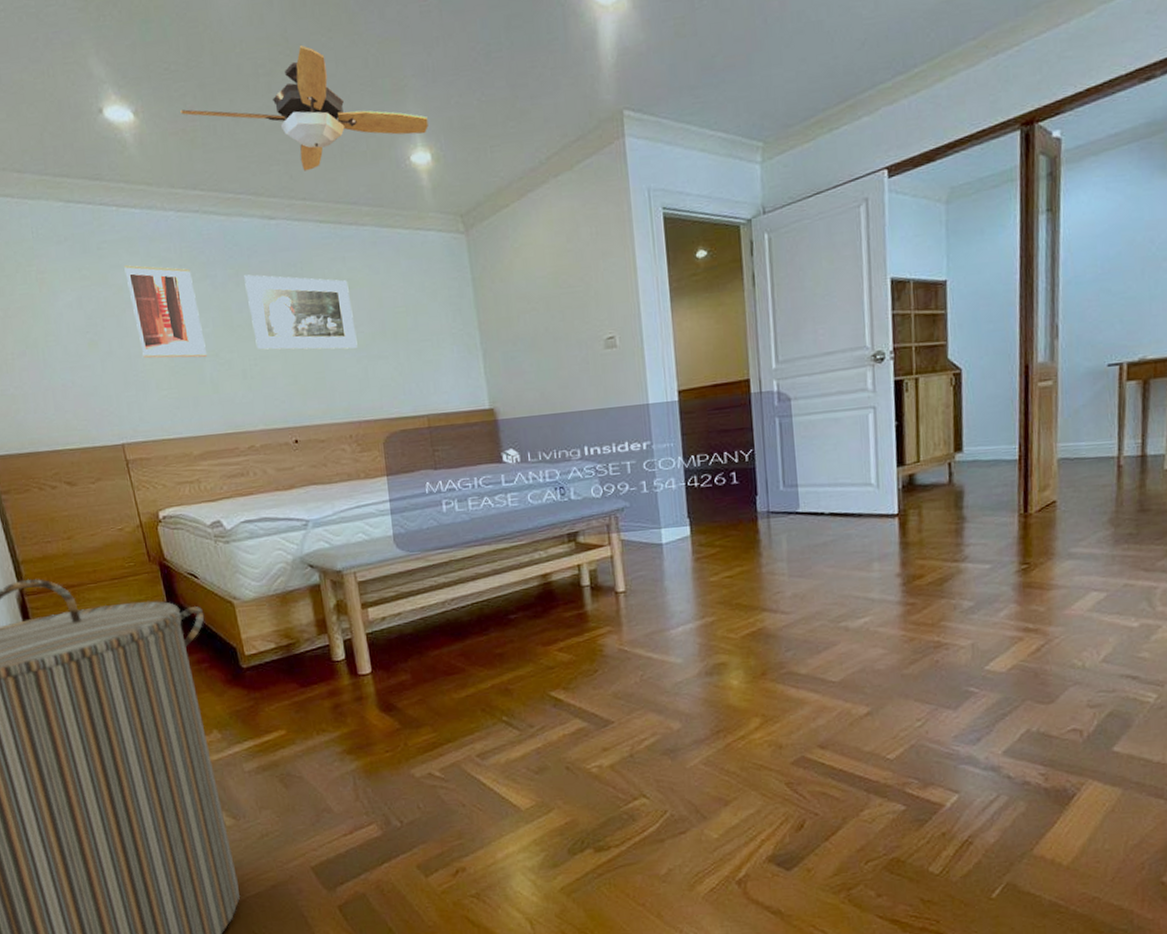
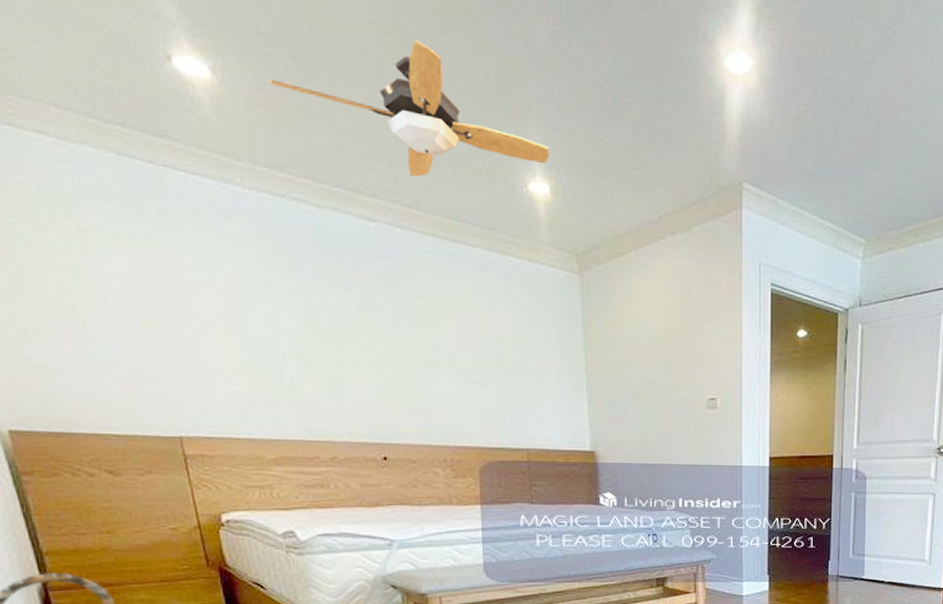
wall art: present [124,265,208,359] -> none [191,241,289,356]
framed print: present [244,274,358,350] -> none [336,275,458,373]

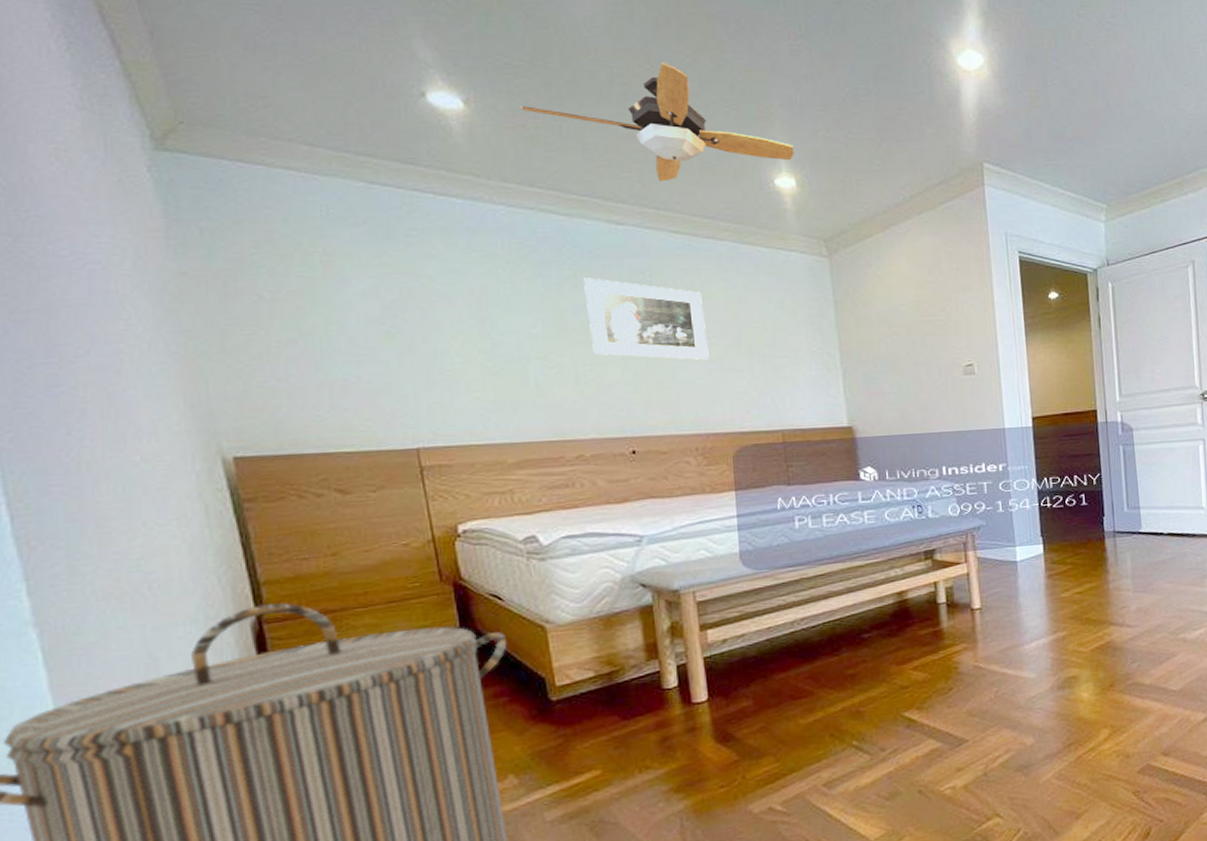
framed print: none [336,275,458,373] -> present [584,277,709,361]

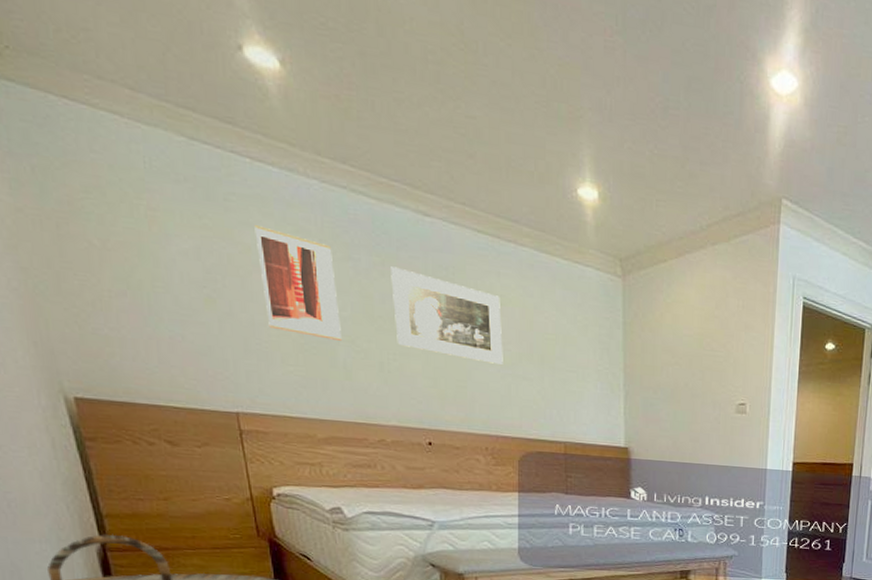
wall art: none [437,256,534,359] -> present [254,225,343,341]
ceiling fan: present [521,61,794,181] -> none [335,42,599,177]

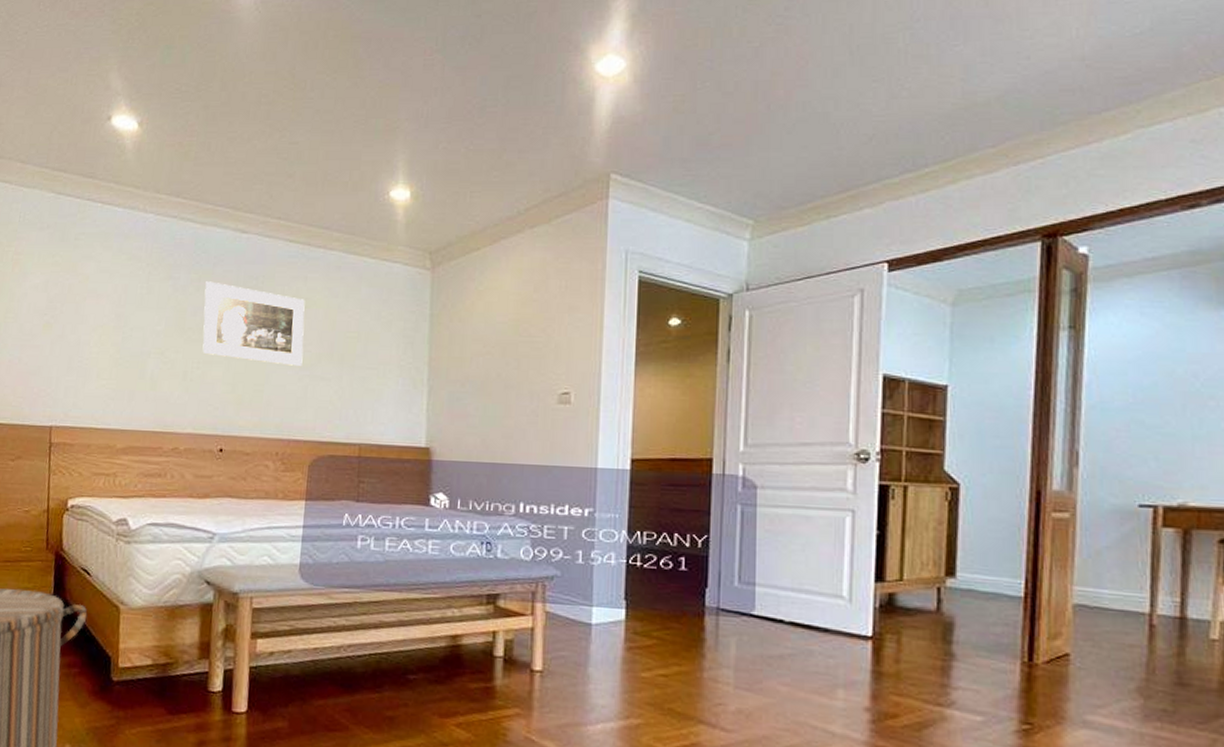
wall art: present [254,225,343,341] -> none [91,258,156,353]

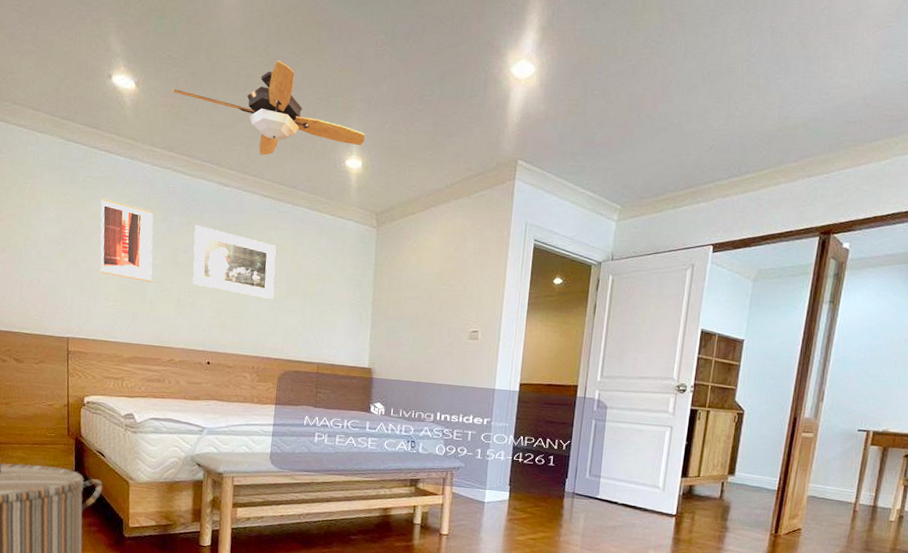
wall art: none [91,258,156,353] -> present [100,198,154,282]
ceiling fan: none [181,81,413,193] -> present [173,59,365,155]

